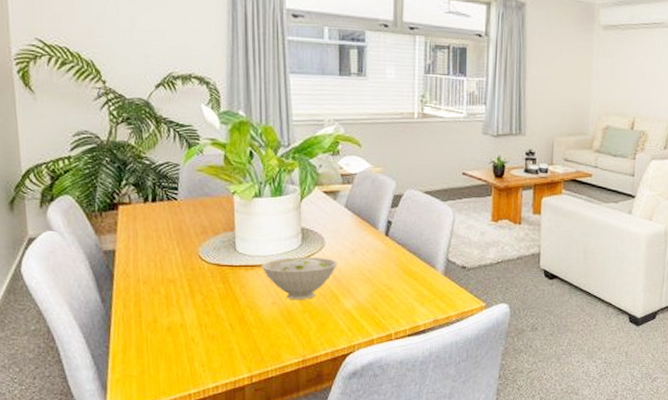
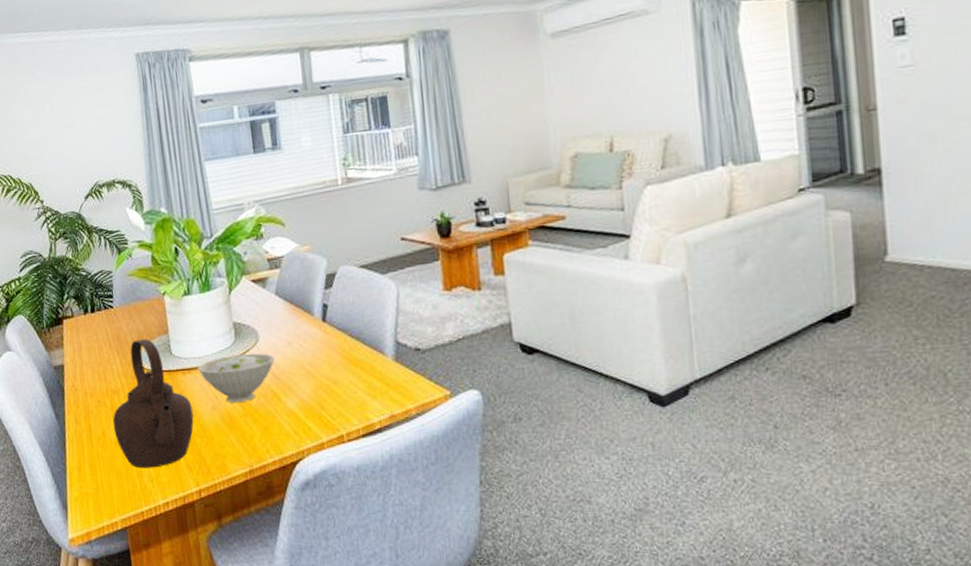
teapot: none [166,233,252,354] -> present [112,339,194,469]

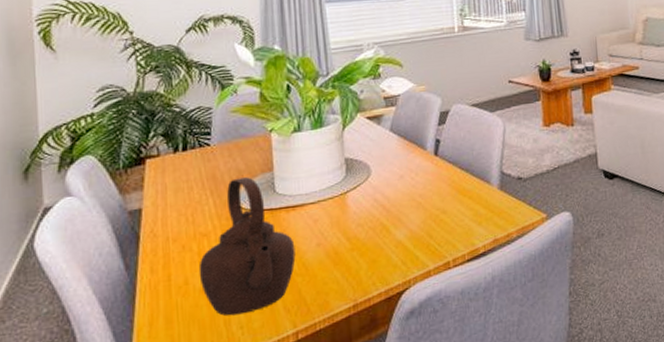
bowl: present [197,352,276,402] -> none [303,187,387,238]

